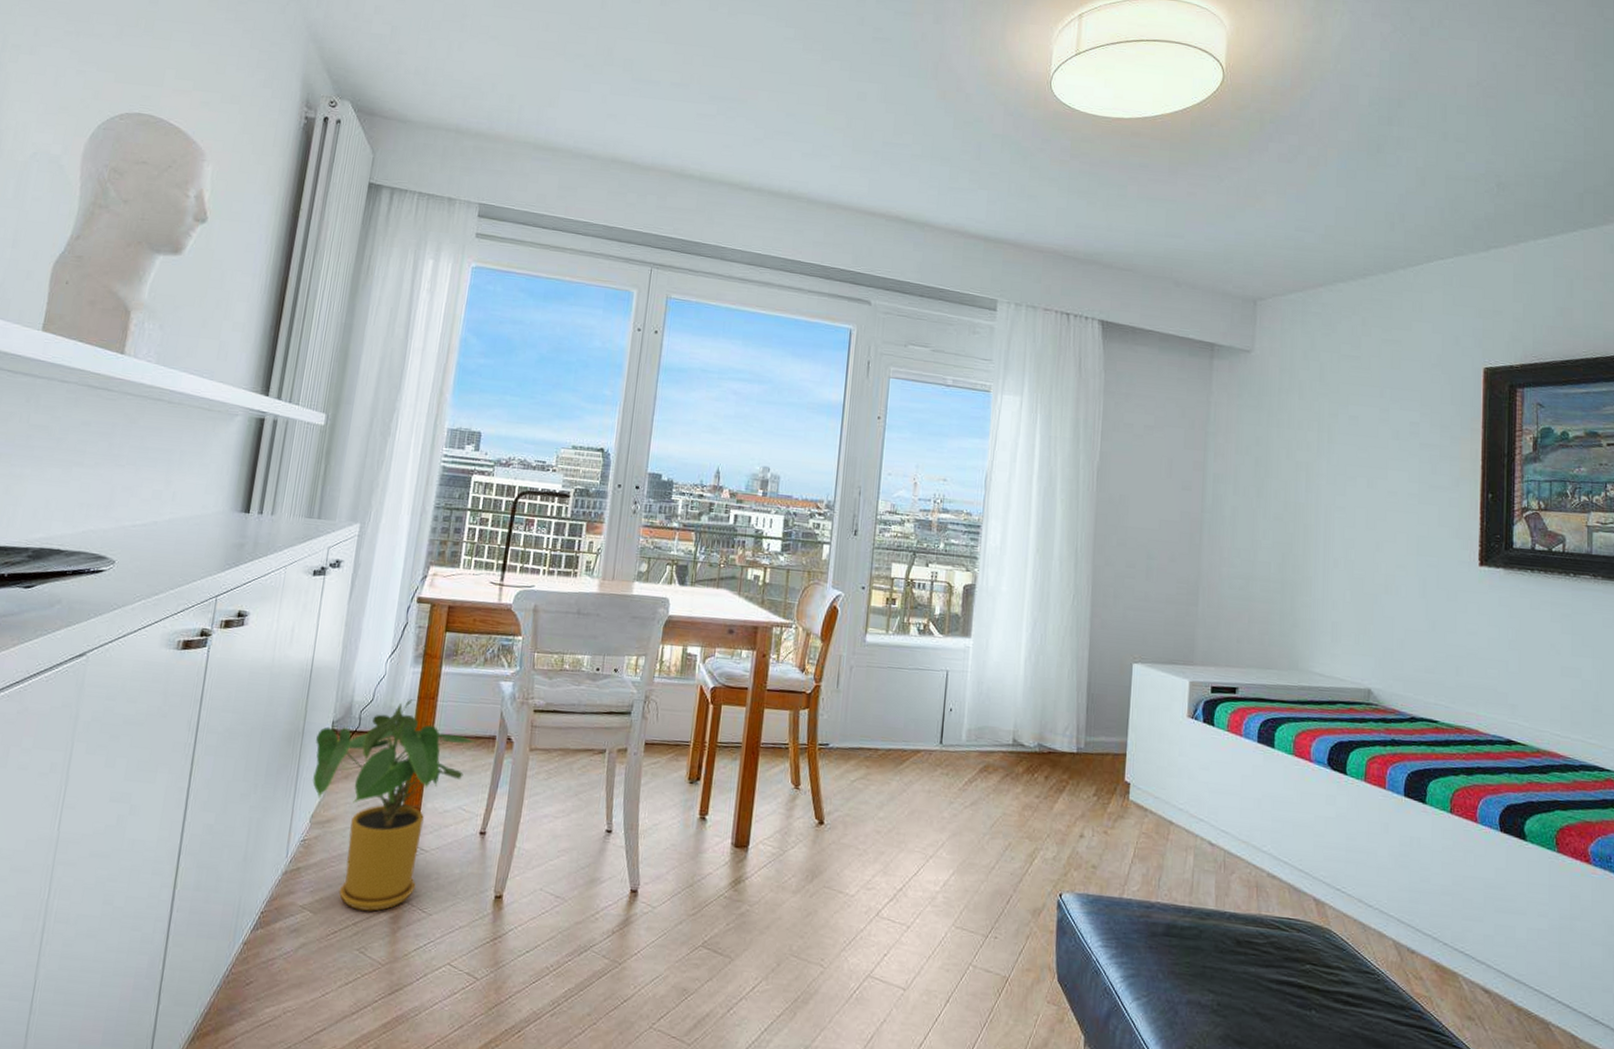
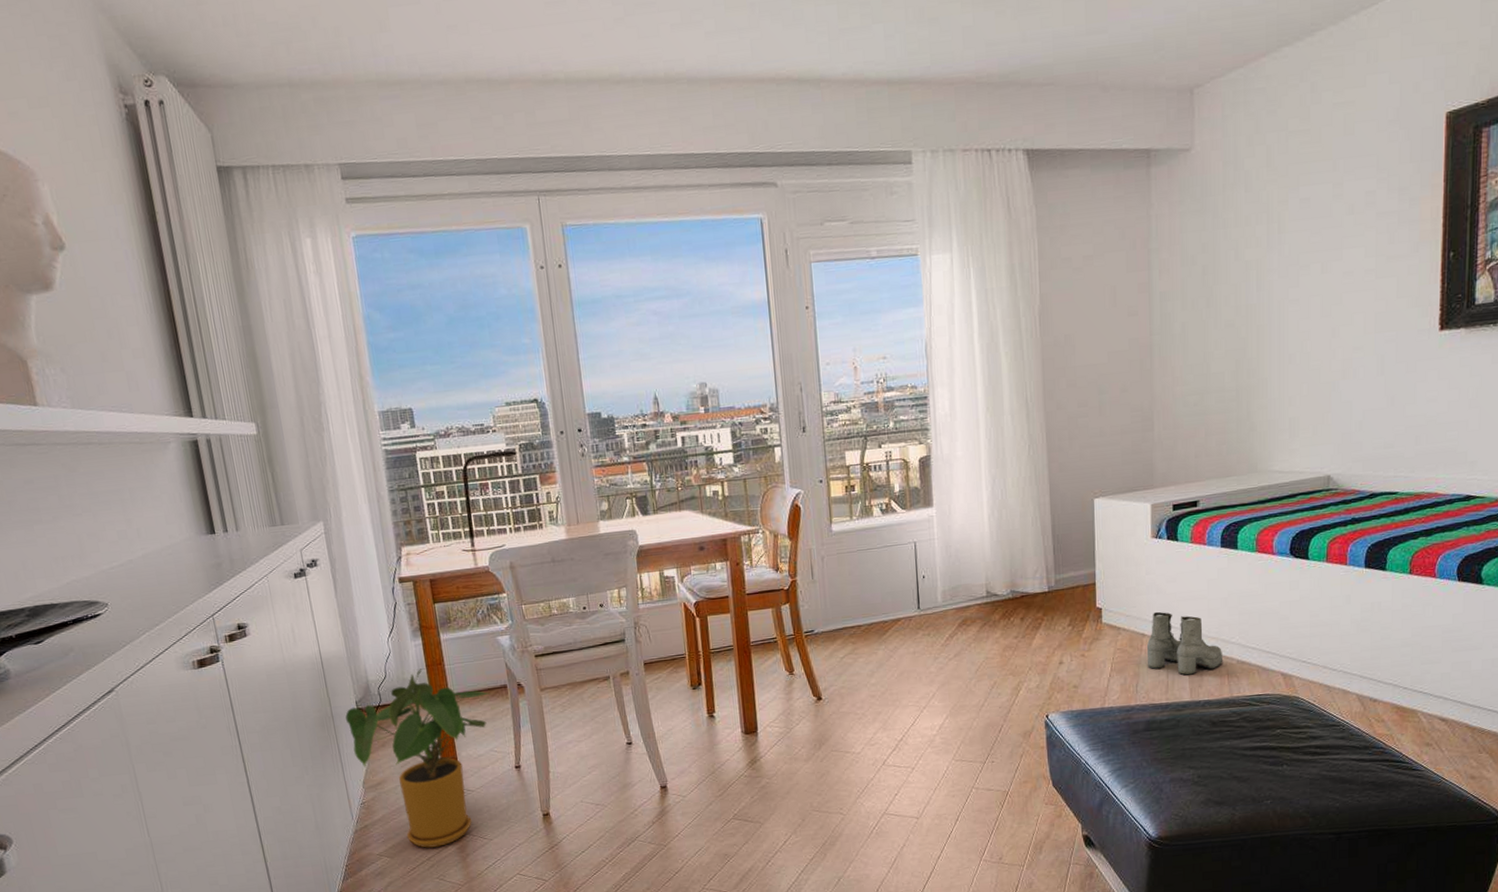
boots: none [1173,799,1253,880] -> present [1146,611,1224,675]

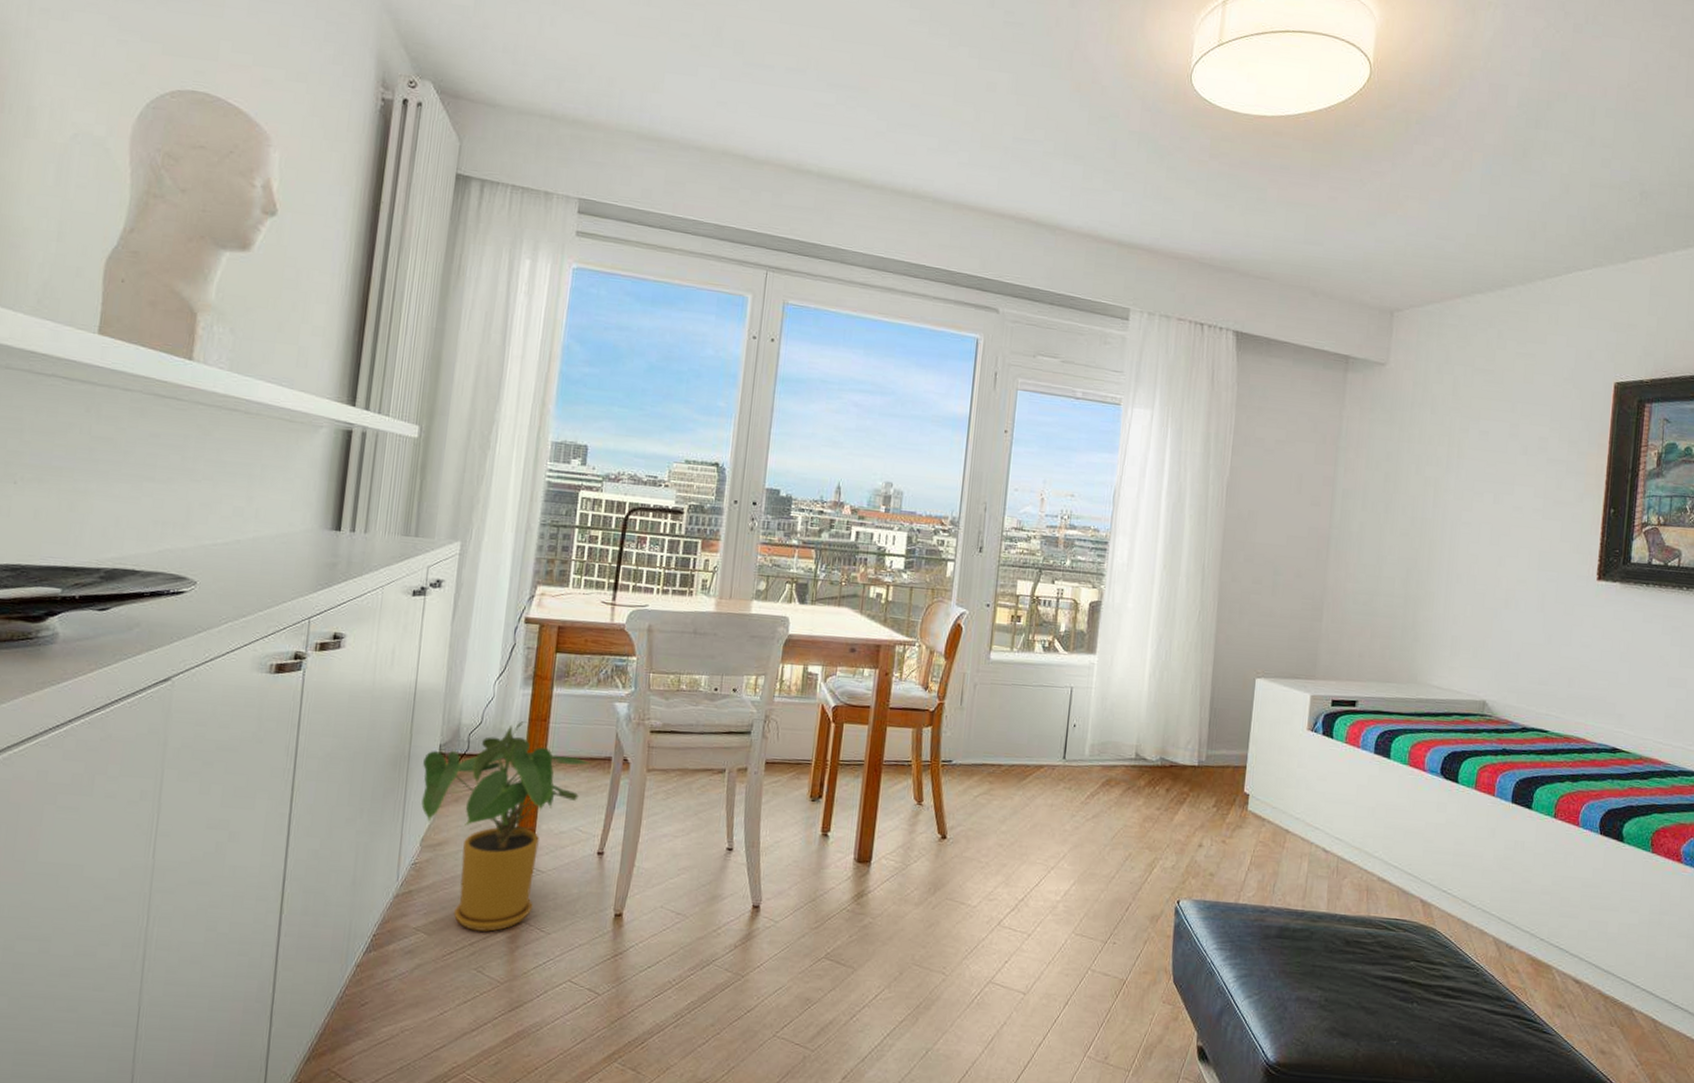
boots: present [1146,611,1224,675] -> none [1288,809,1365,884]

